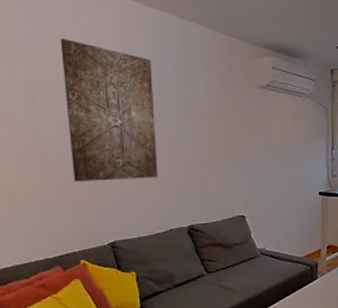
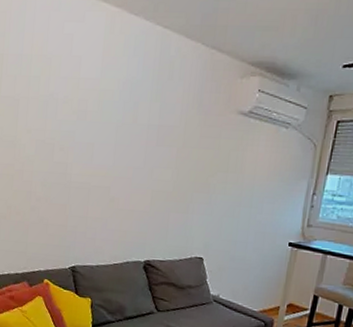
wall art: present [60,38,158,182] -> none [43,50,129,207]

